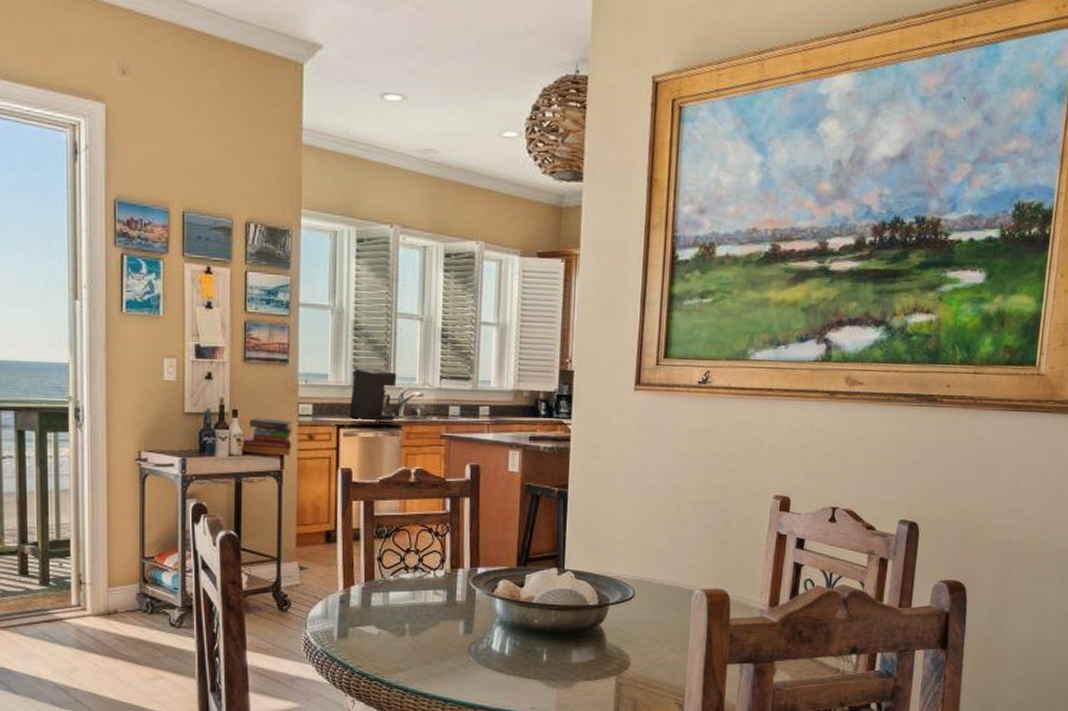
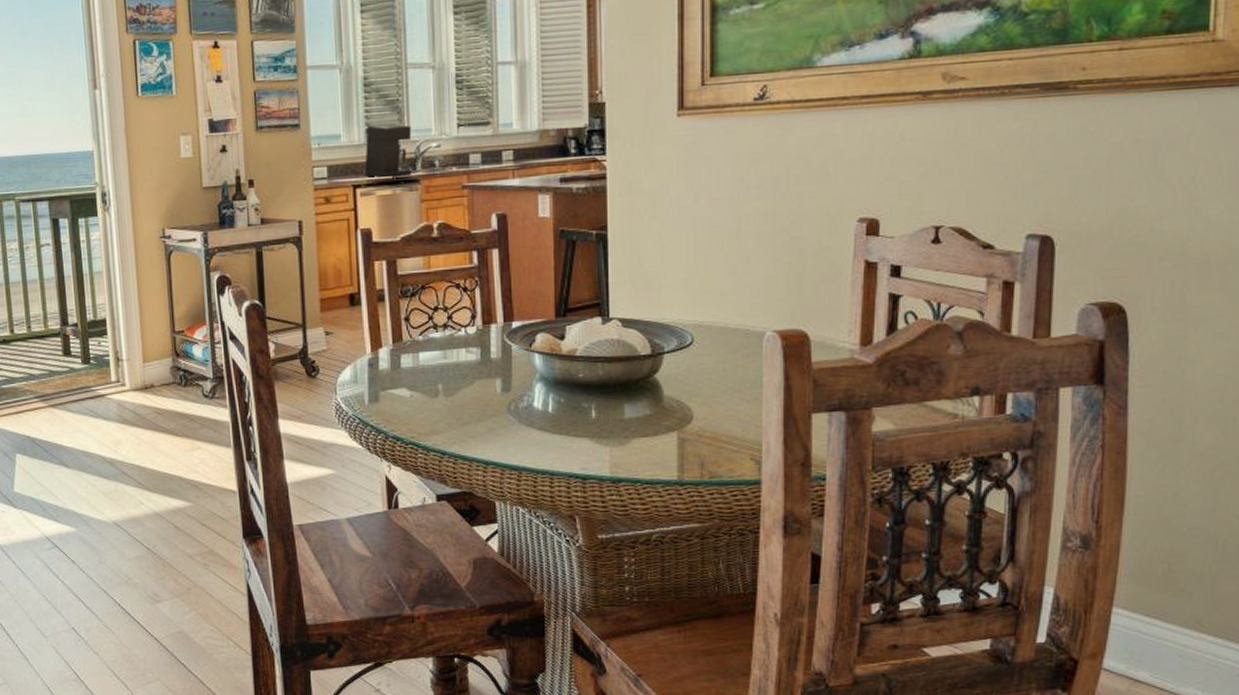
books: present [241,417,293,456] -> none [259,185,310,222]

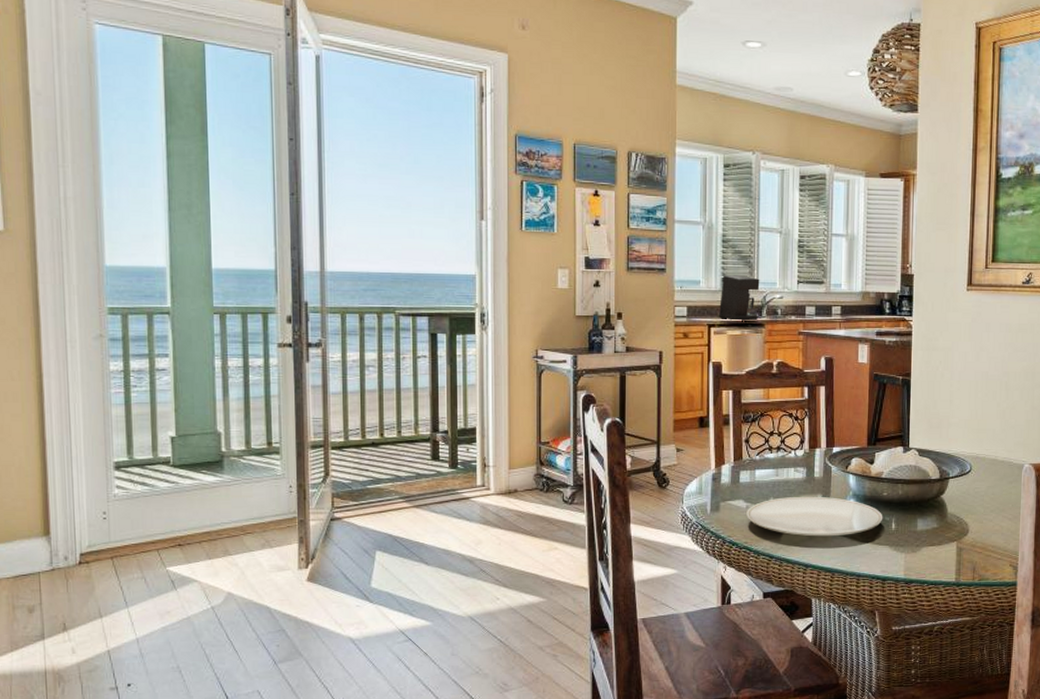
plate: none [411,380,580,429] -> present [746,496,883,537]

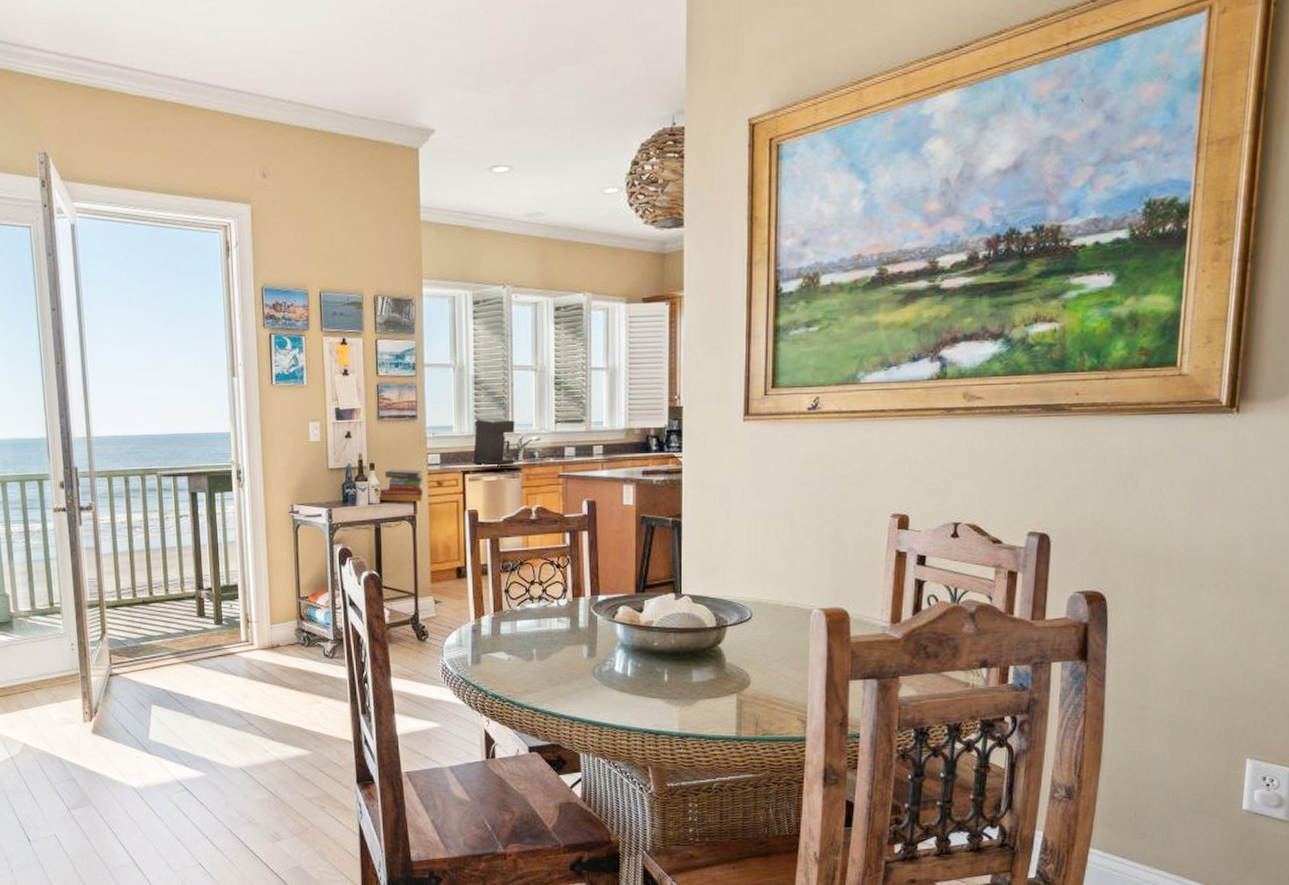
books: none [625,319,670,352] -> present [378,469,424,502]
plate: present [746,496,883,537] -> none [509,647,655,689]

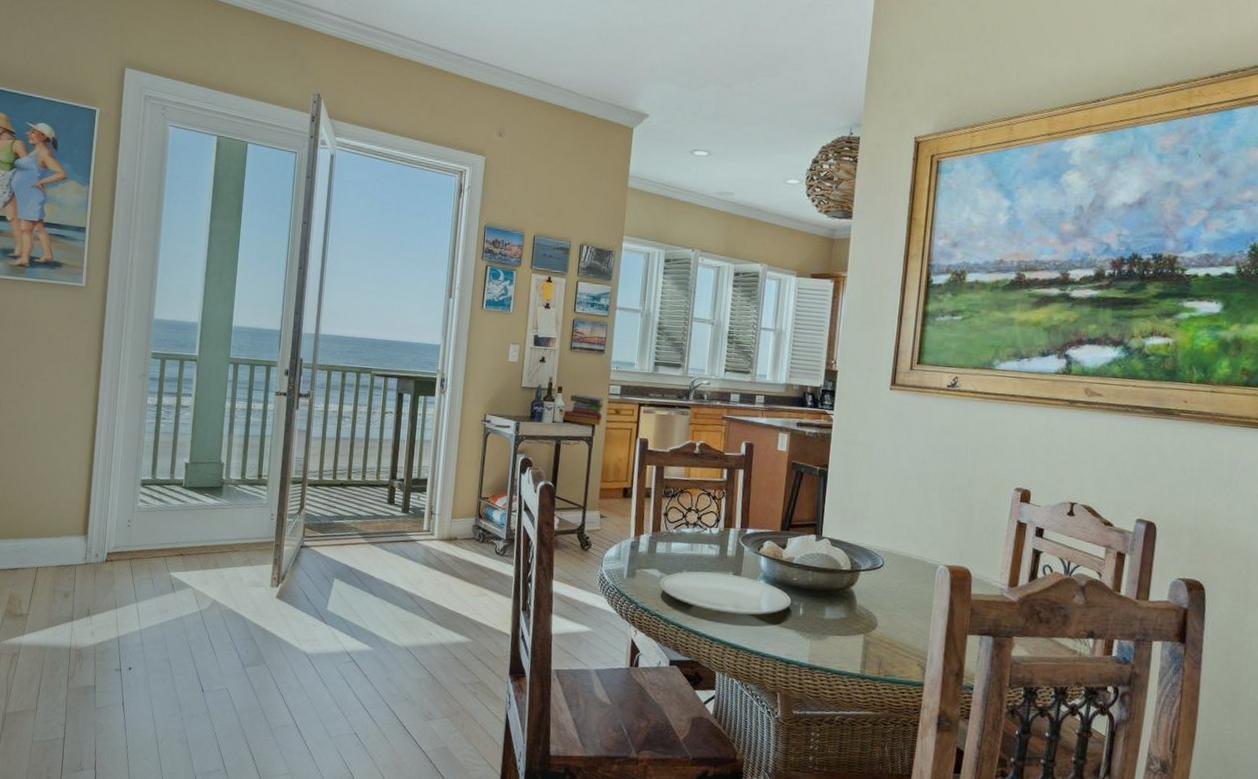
coffee maker: present [472,418,515,467] -> none [648,359,690,404]
plate: none [509,647,655,689] -> present [660,571,792,615]

